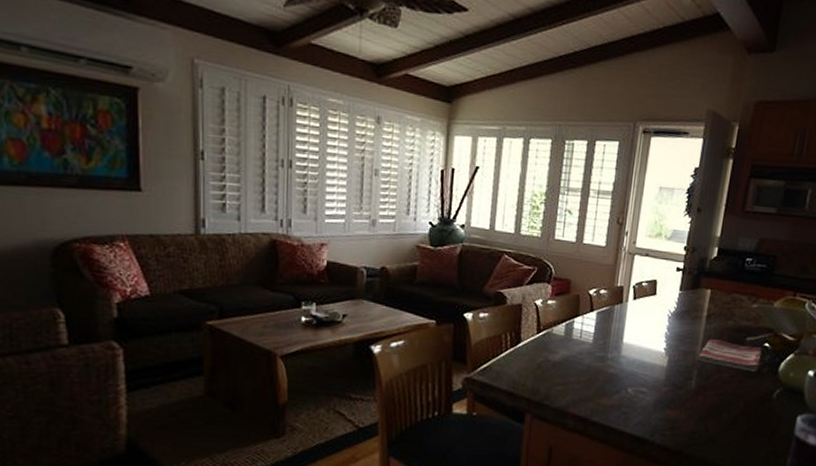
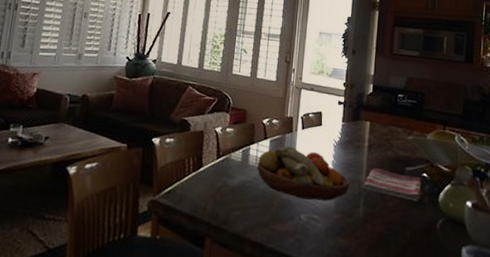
fruit bowl: none [581,318,684,374] -> present [256,146,350,201]

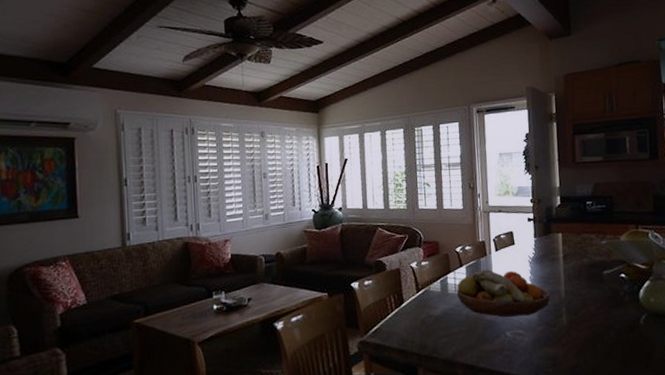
dish towel: present [363,168,422,201] -> none [563,276,621,302]

